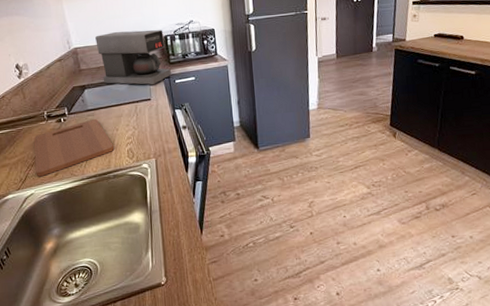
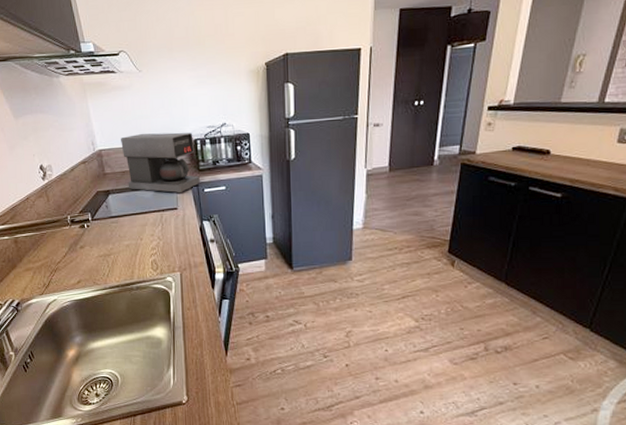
cutting board: present [34,118,115,177] -> none [57,226,138,284]

